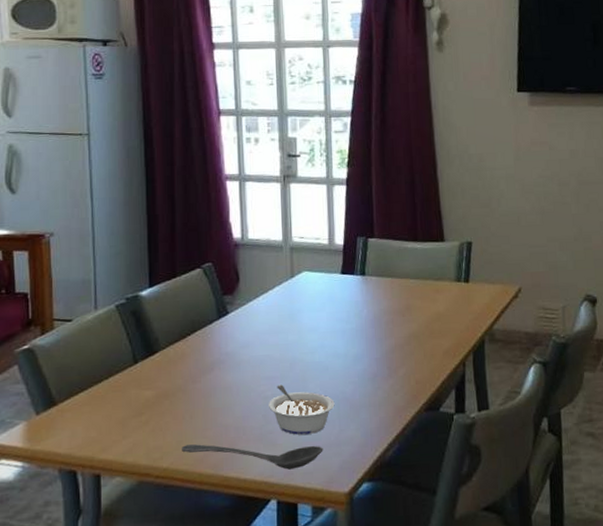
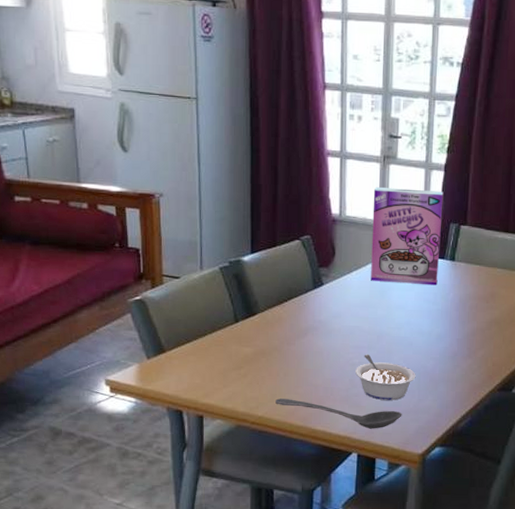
cereal box: none [275,205,349,305] -> present [371,186,444,286]

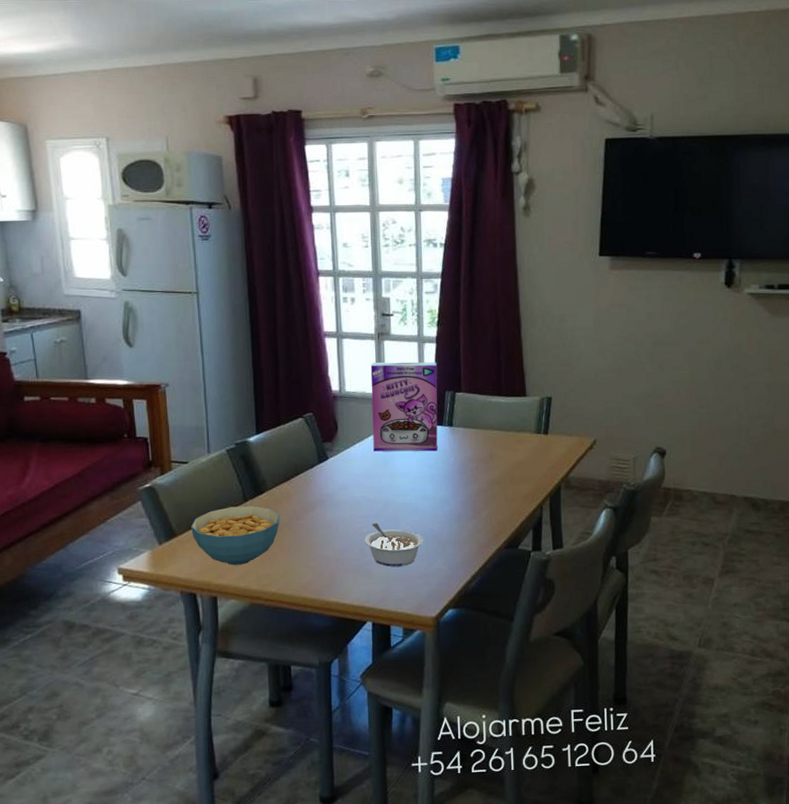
cereal bowl: none [180,326,271,386] -> present [191,506,280,565]
stirrer: present [275,398,402,429] -> none [288,573,413,596]

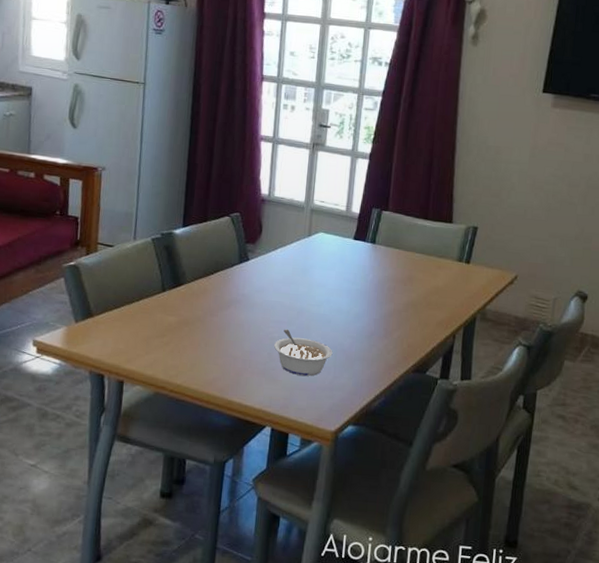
cereal bowl: present [191,506,280,565] -> none [108,294,195,353]
cereal box: present [370,362,438,452] -> none [294,171,368,267]

